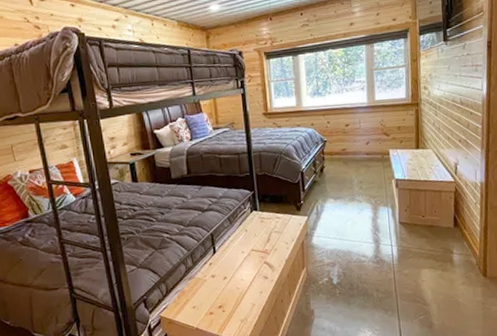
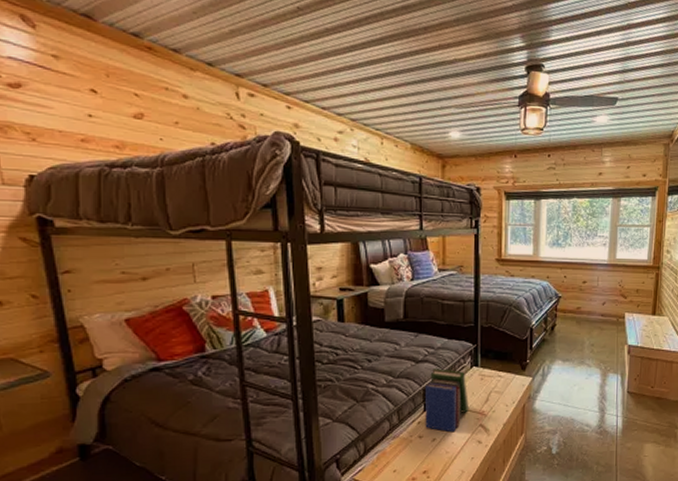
book: none [212,215,253,271] -> present [424,368,468,433]

